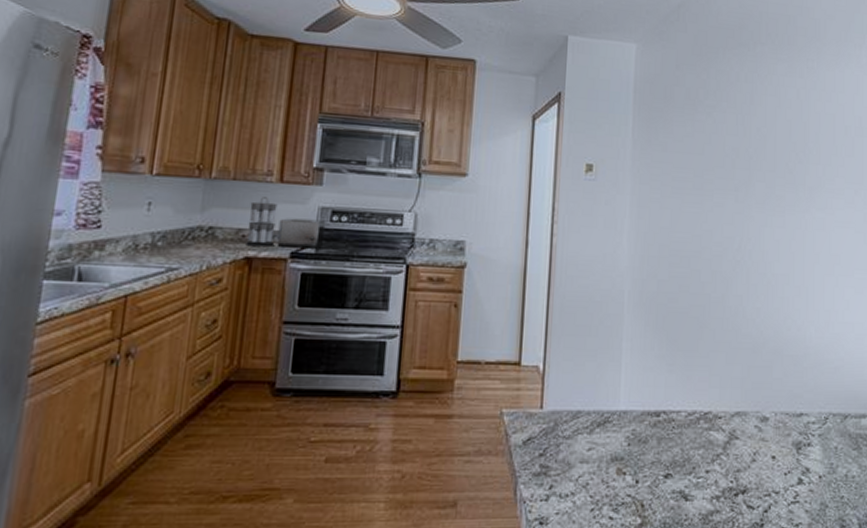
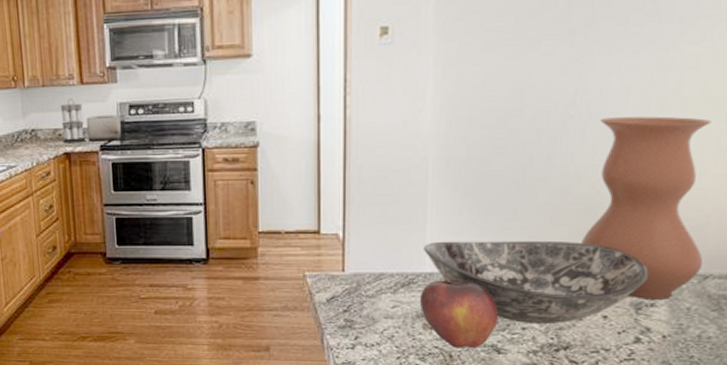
fruit: none [614,416,685,496] -> present [419,277,498,349]
bowl: none [618,377,805,467] -> present [422,240,649,325]
vase: none [752,265,843,439] -> present [582,116,711,300]

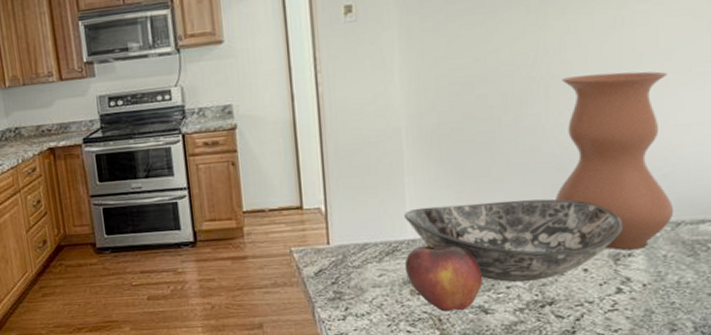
spice rack: present [60,99,85,144] -> none [41,95,68,139]
toaster: present [86,114,127,142] -> none [67,107,108,136]

